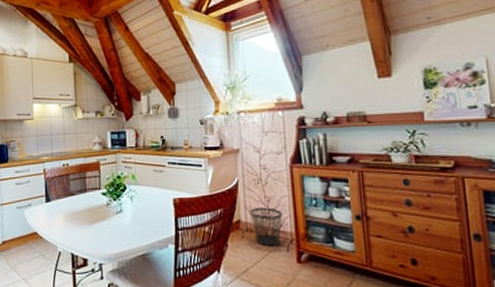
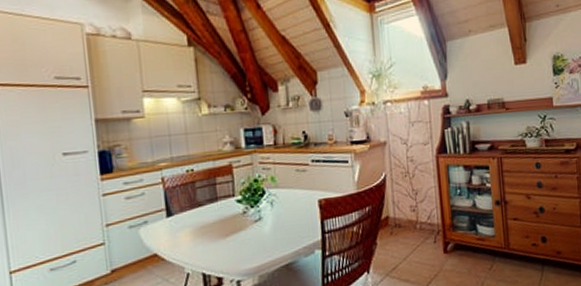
wastebasket: present [250,207,283,247] -> none [398,200,430,240]

